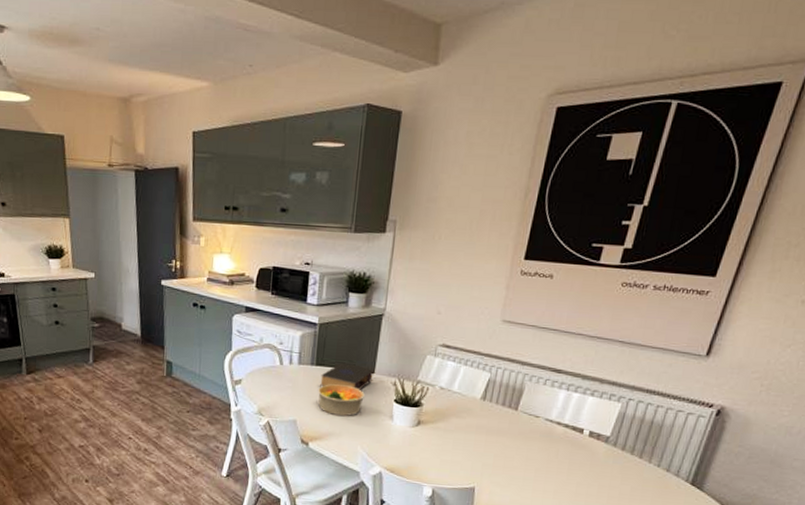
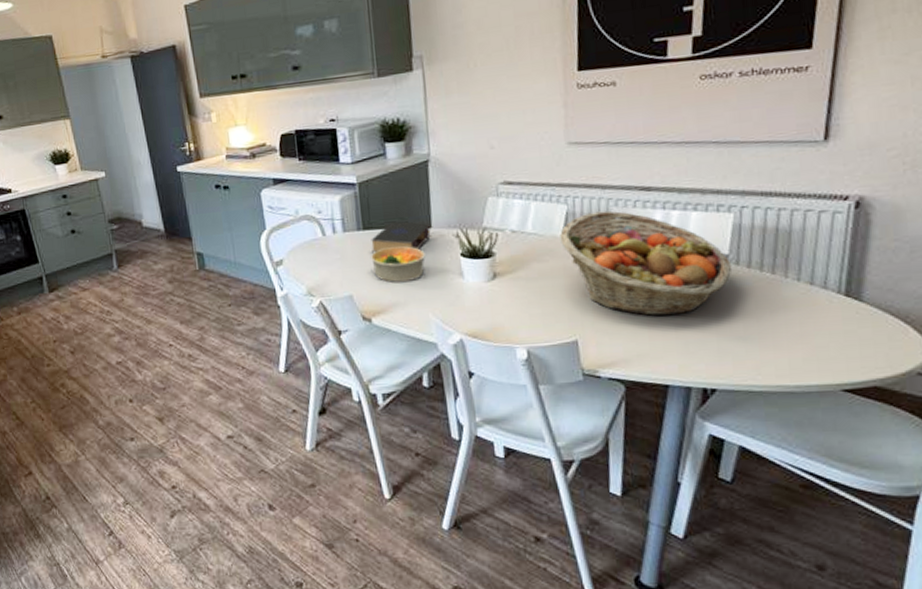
fruit basket: none [478,383,610,479] -> present [560,211,731,317]

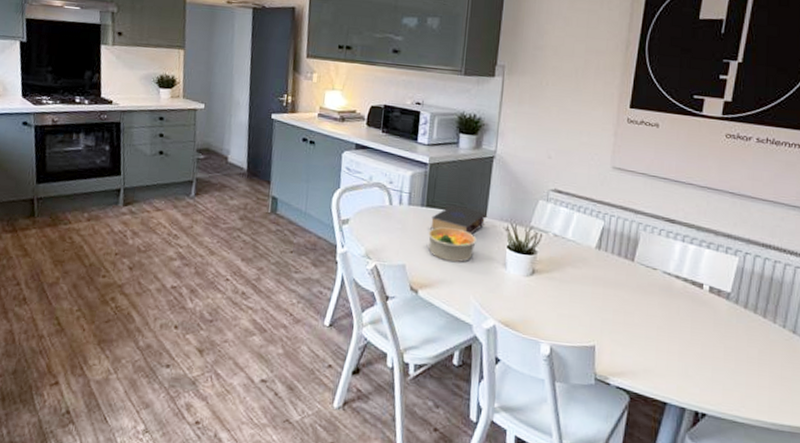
fruit basket: present [560,211,731,317] -> none [594,232,731,339]

